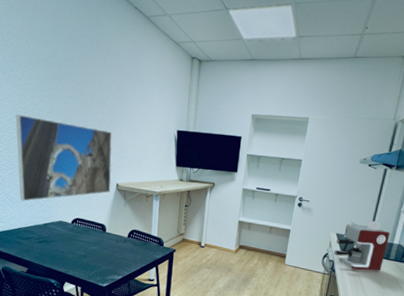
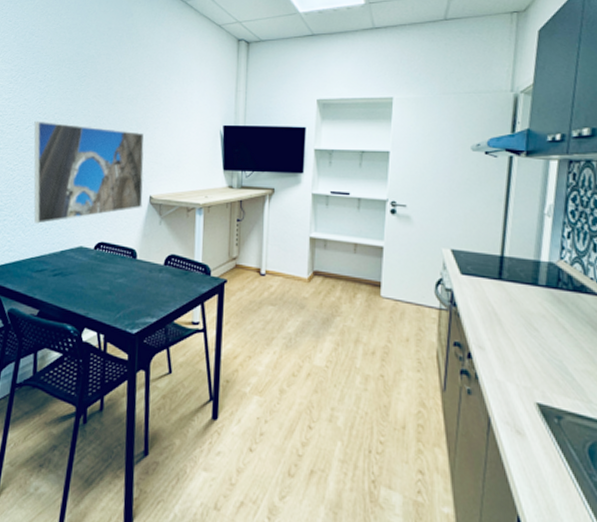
coffee maker: present [334,220,390,271] -> none [451,229,533,304]

